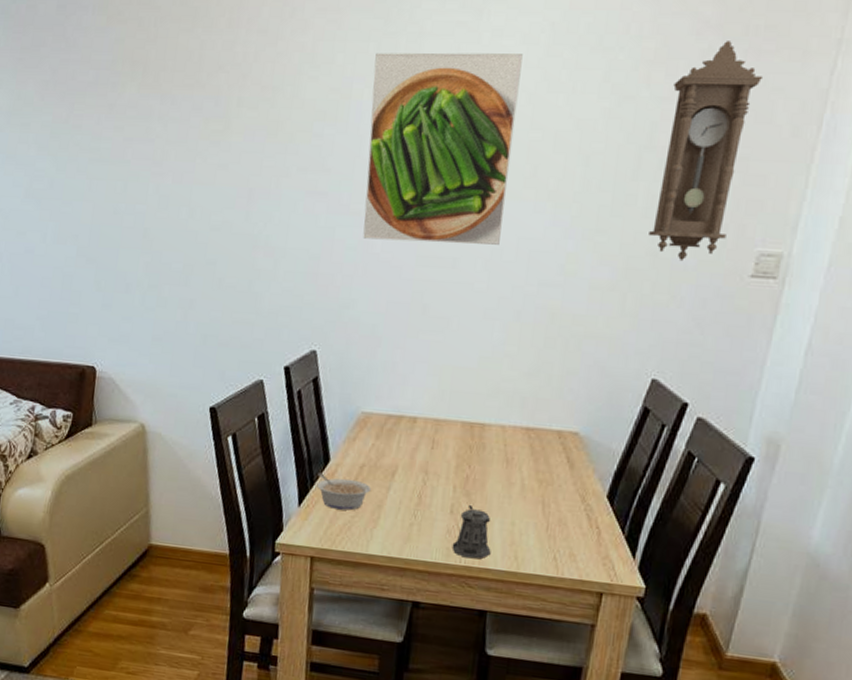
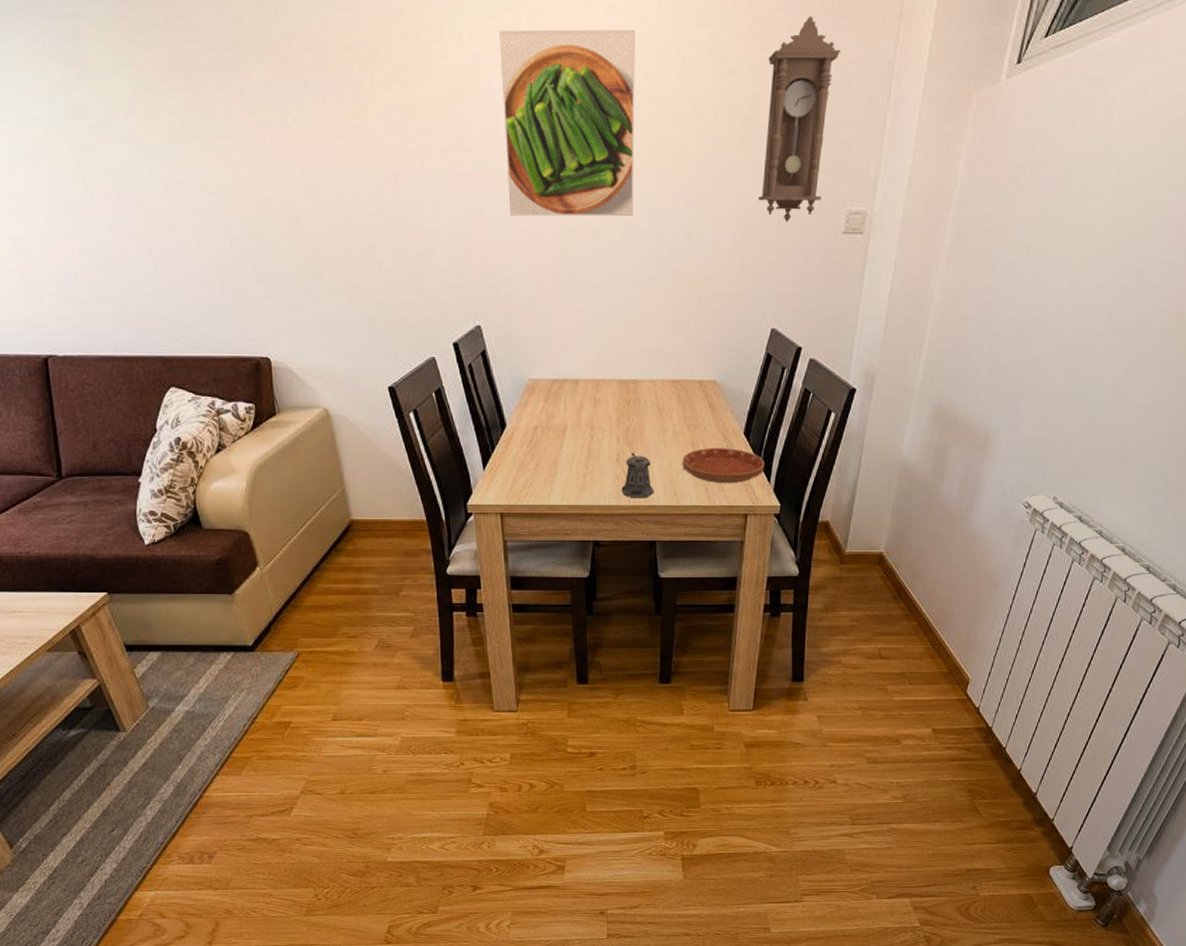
legume: present [316,472,372,511] -> none [497,438,547,469]
saucer: none [527,509,630,555] -> present [682,448,764,484]

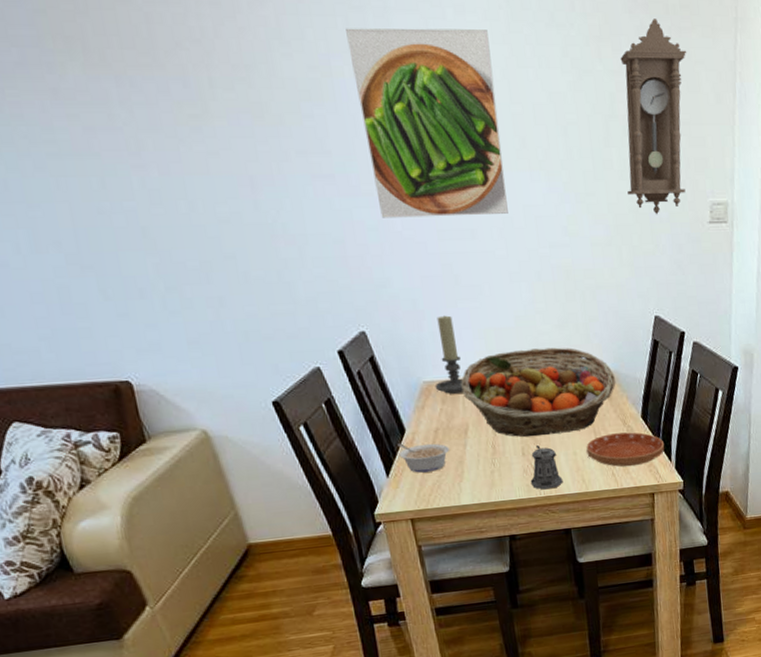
legume: none [497,438,547,469] -> present [397,443,450,473]
candle holder: none [539,315,568,393] -> present [435,315,464,394]
fruit basket: none [565,354,722,444] -> present [461,347,616,437]

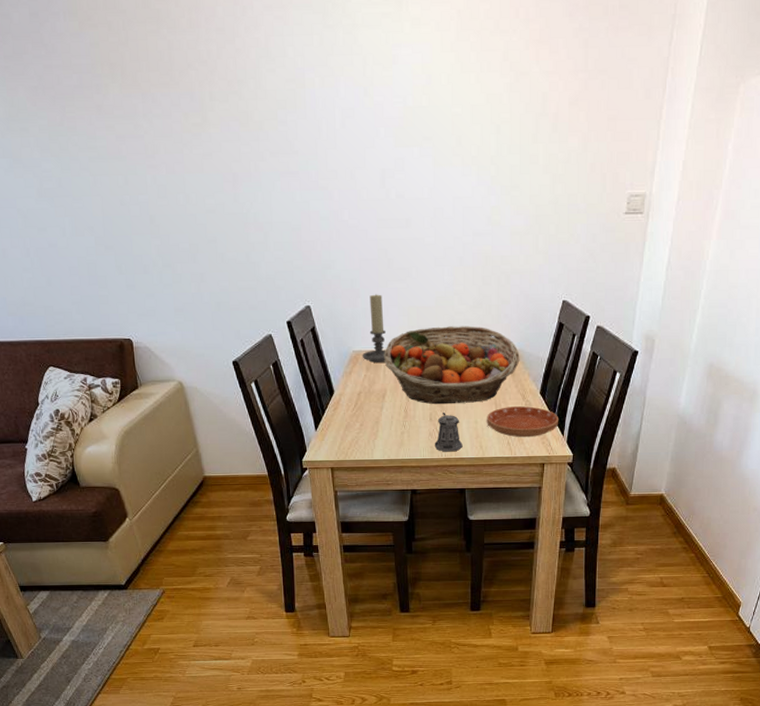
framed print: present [346,28,508,218] -> none [320,40,440,209]
legume: present [397,443,450,473] -> none [326,402,369,429]
pendulum clock: present [620,19,687,215] -> none [550,20,622,206]

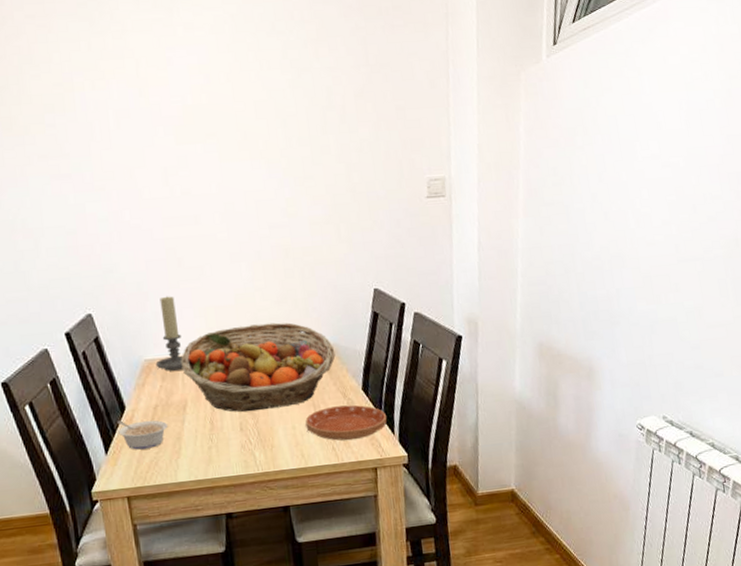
legume: none [326,402,369,429] -> present [117,420,169,450]
pepper shaker: present [434,412,463,452] -> none [248,419,282,466]

